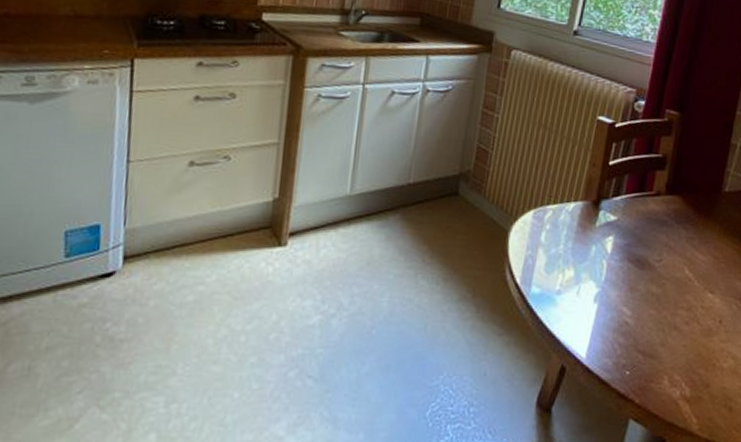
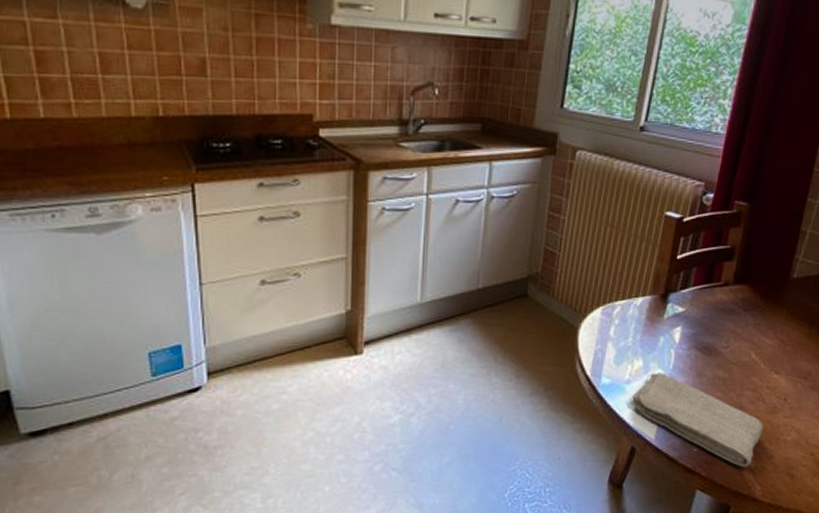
washcloth: none [561,284,699,396] -> present [630,373,764,468]

